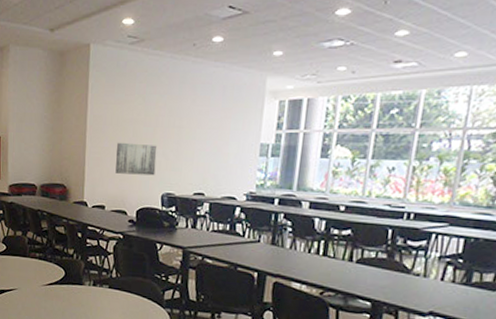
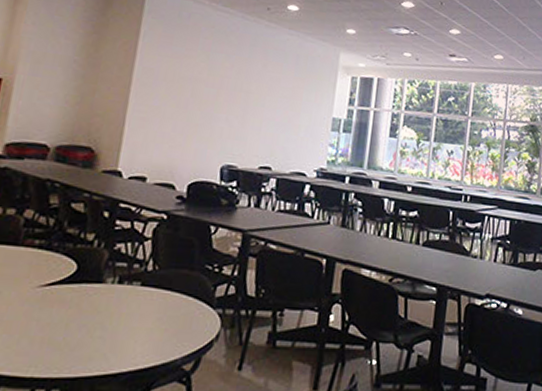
wall art: present [115,142,157,176] -> none [165,101,220,144]

